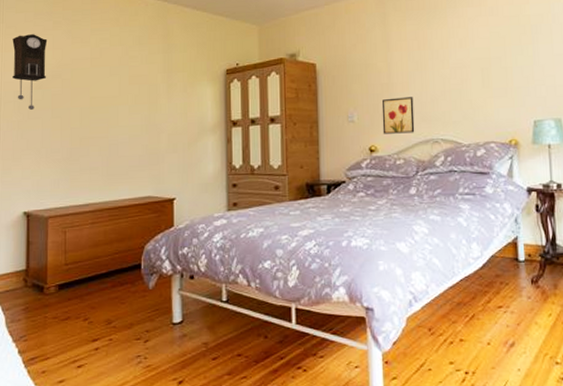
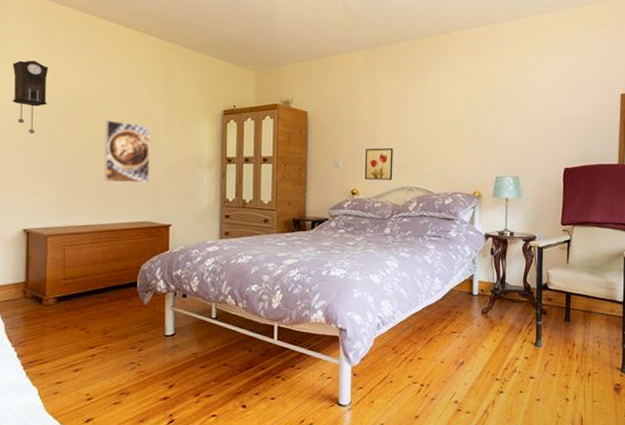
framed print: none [104,89,152,155] -> present [103,120,150,183]

